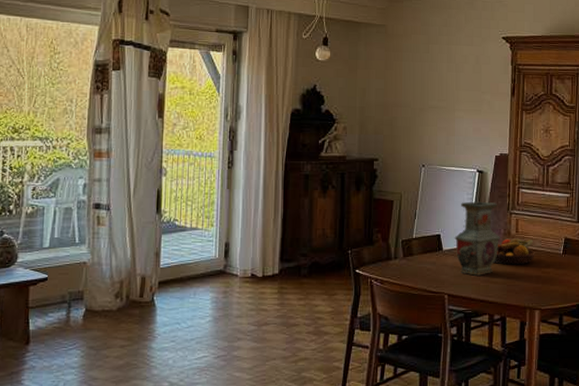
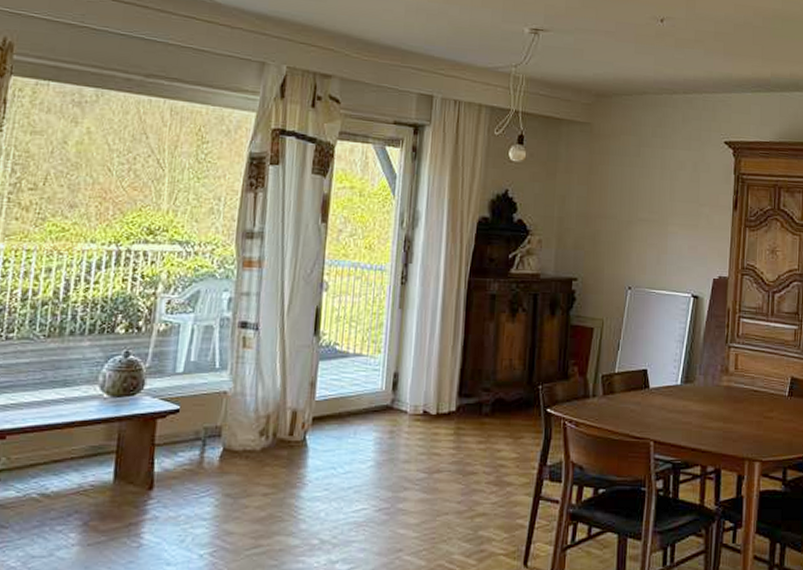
vase: present [454,201,500,276] -> none [663,331,717,419]
fruit bowl: present [494,238,535,265] -> none [708,376,756,408]

